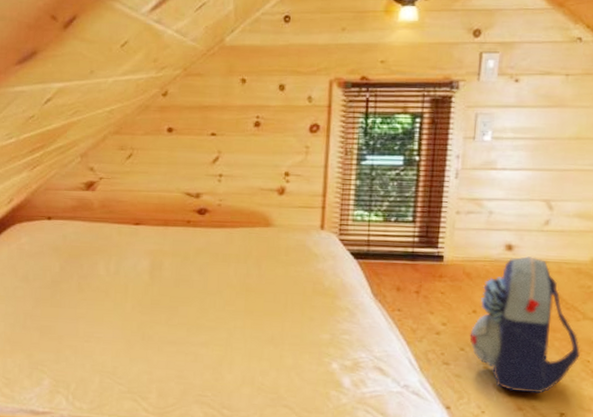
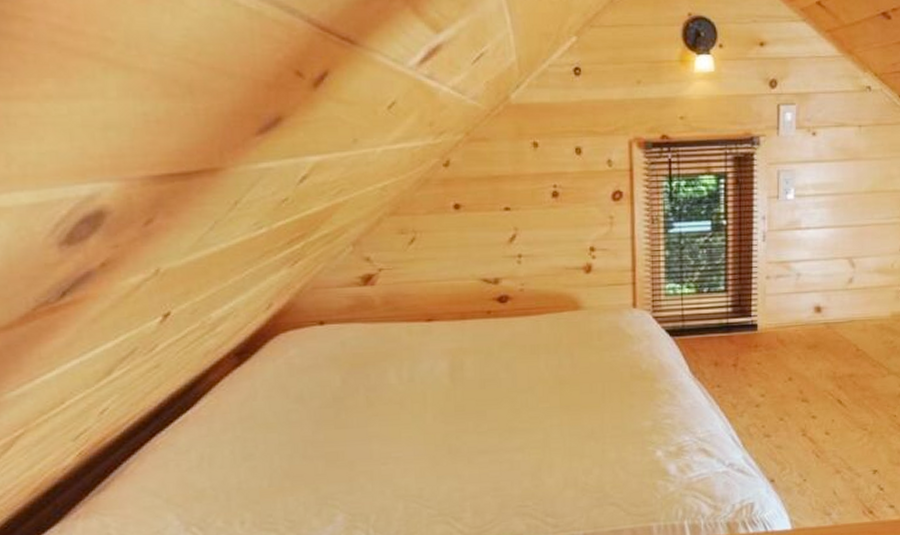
backpack: present [469,256,580,394] -> none [787,317,887,455]

